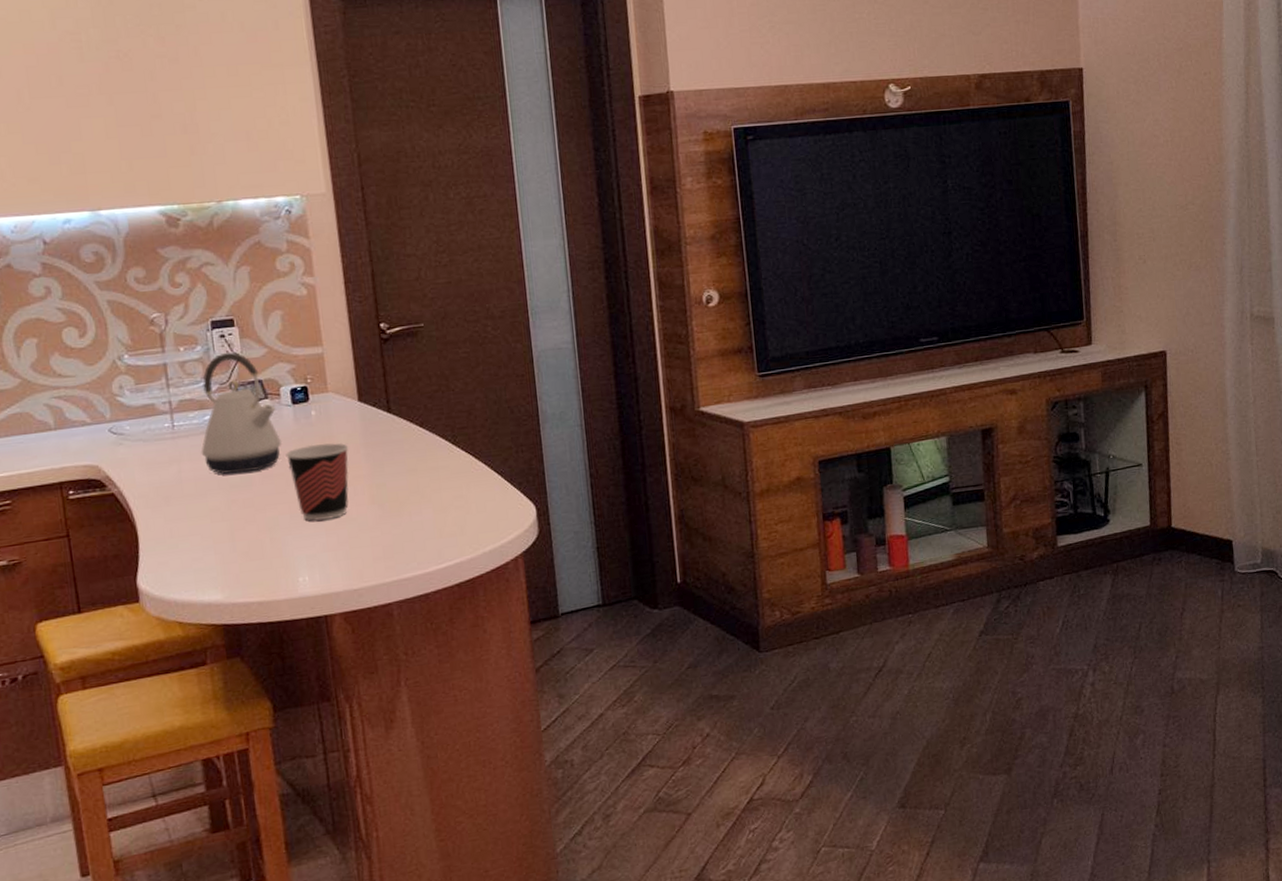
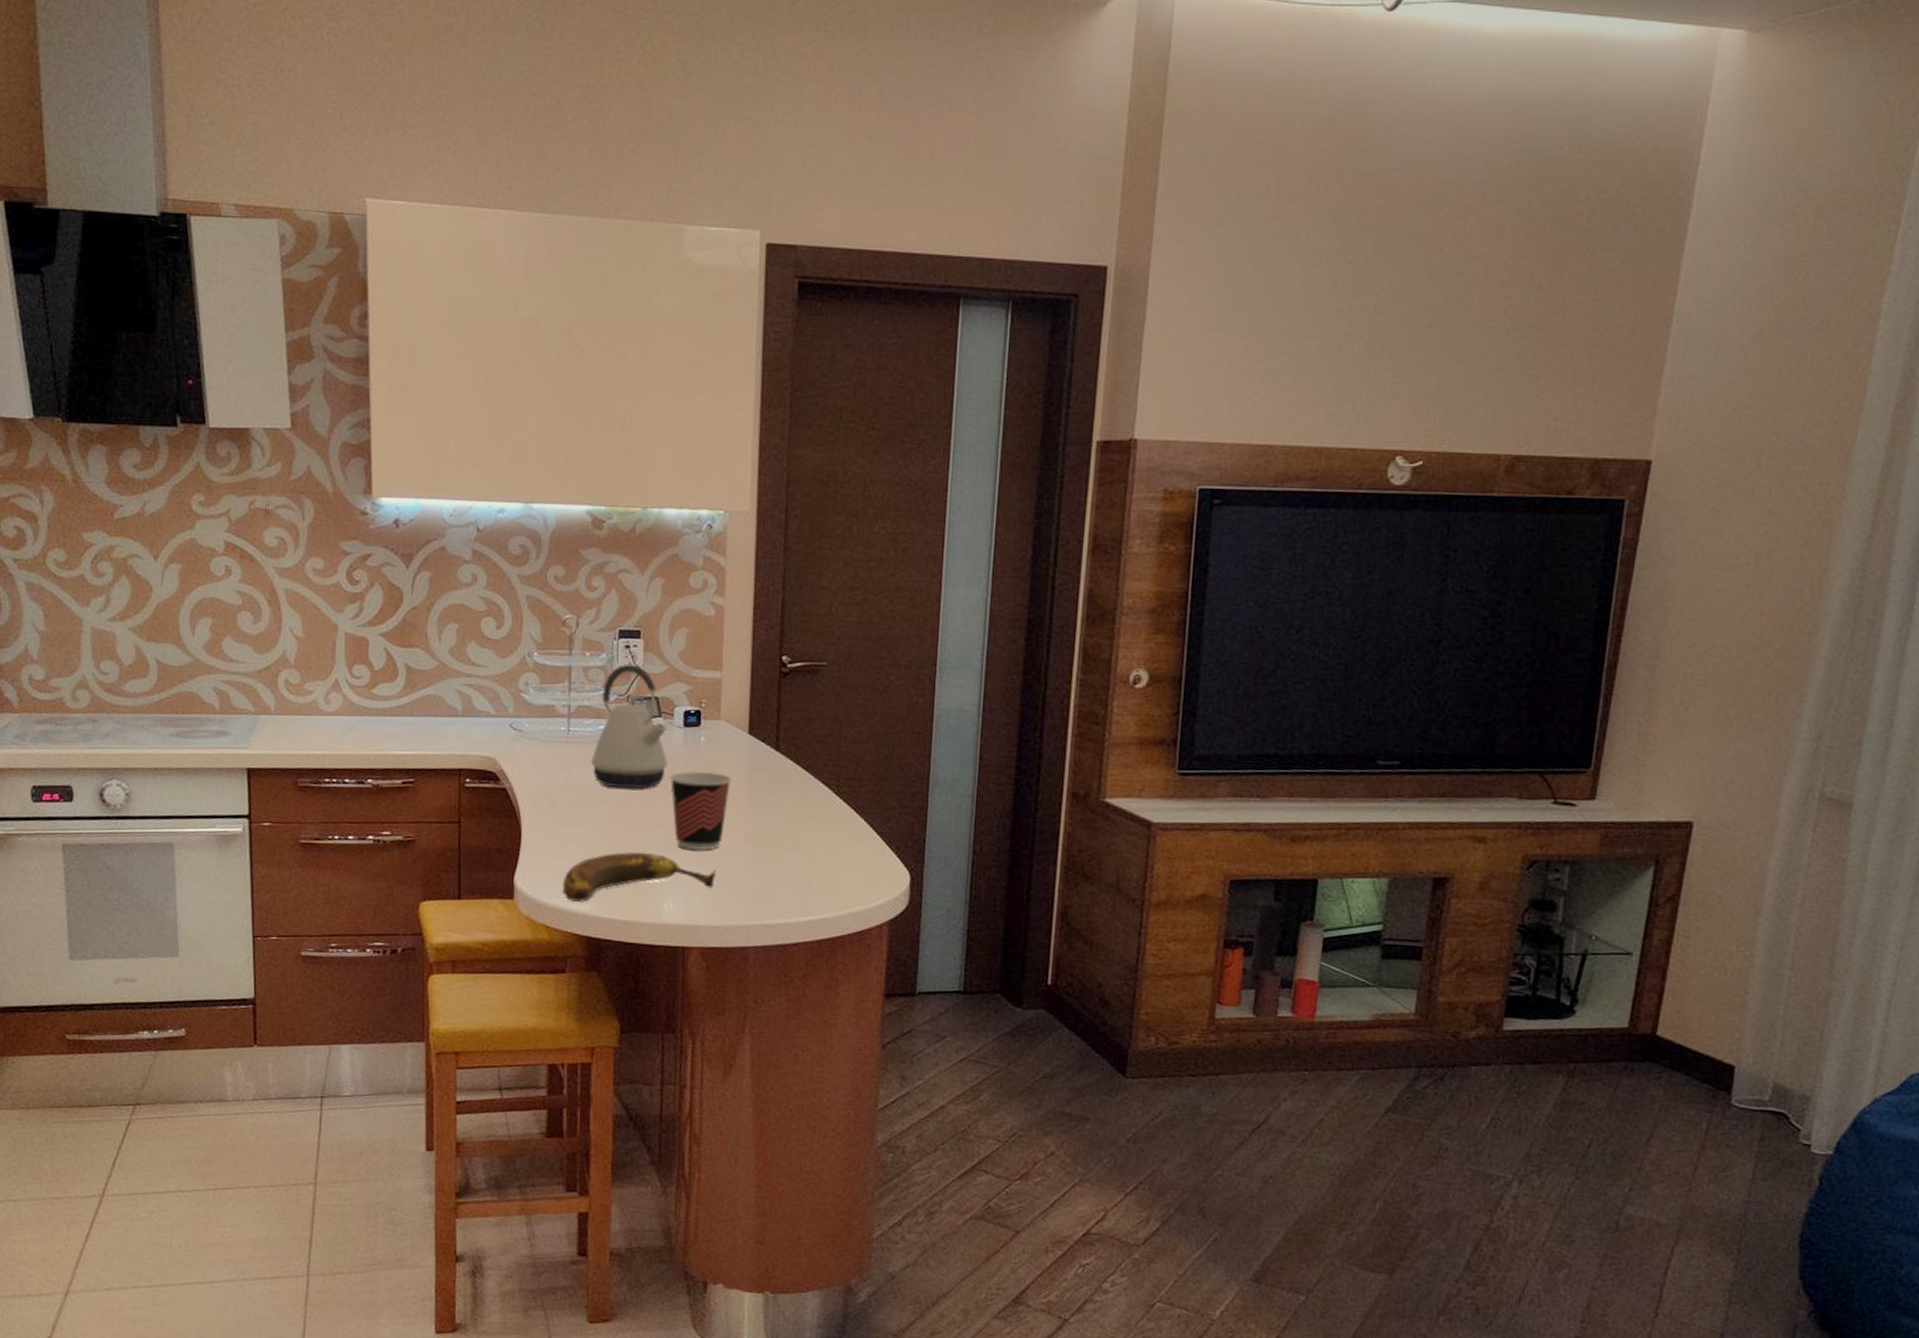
banana: none [189,530,348,593] -> present [562,852,717,902]

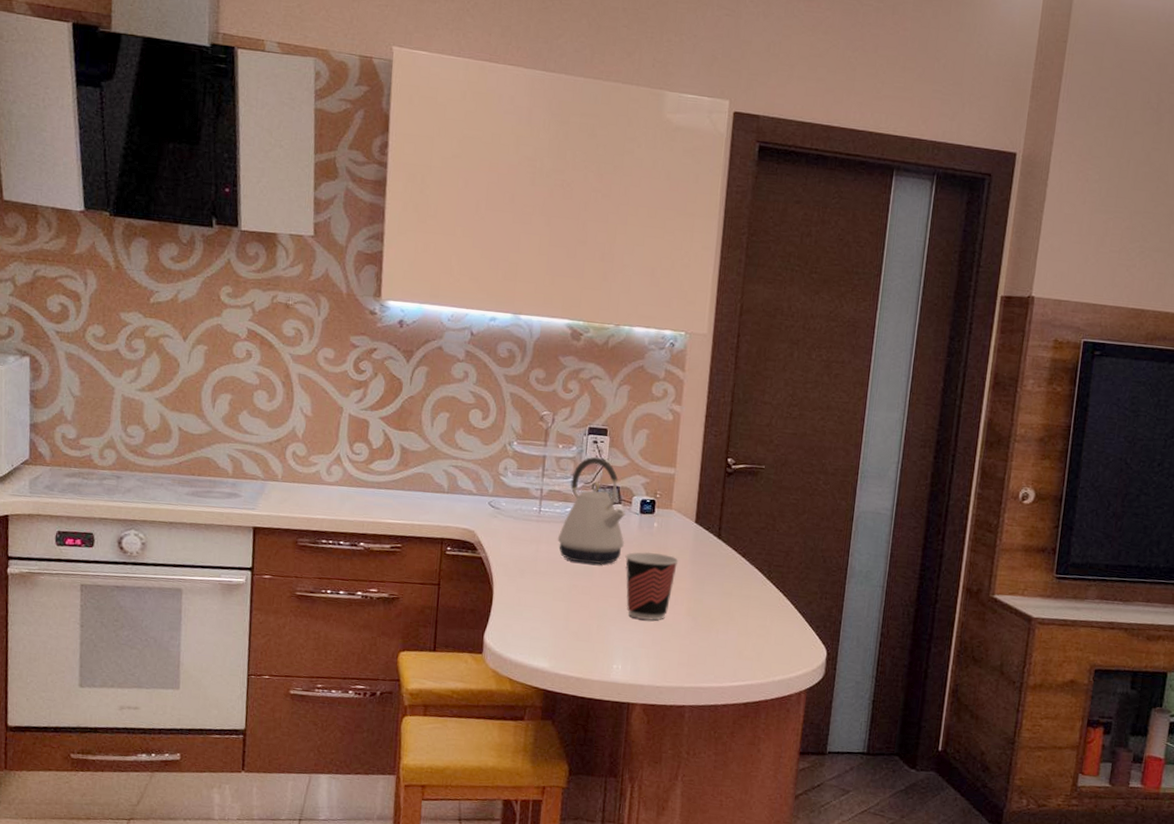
banana: present [562,852,717,902] -> none [526,618,661,660]

